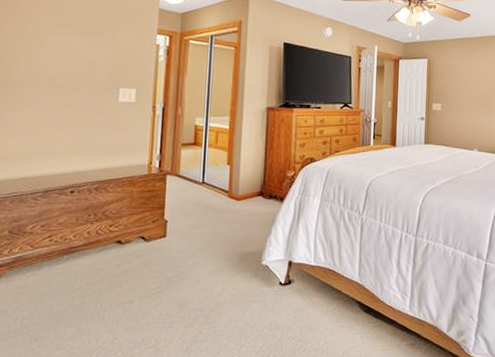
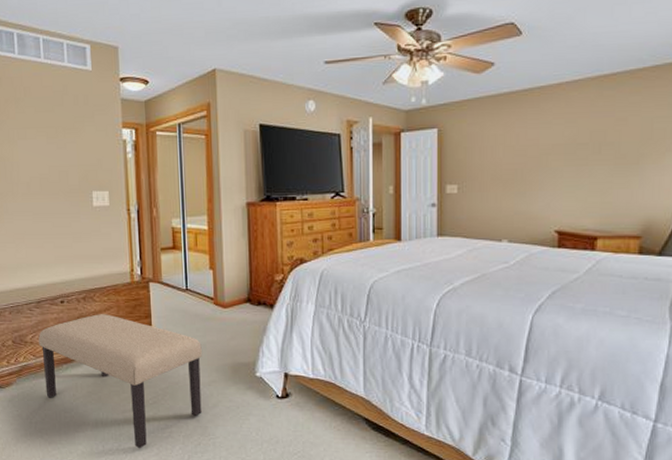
bench: none [39,204,212,341] -> present [38,314,202,449]

